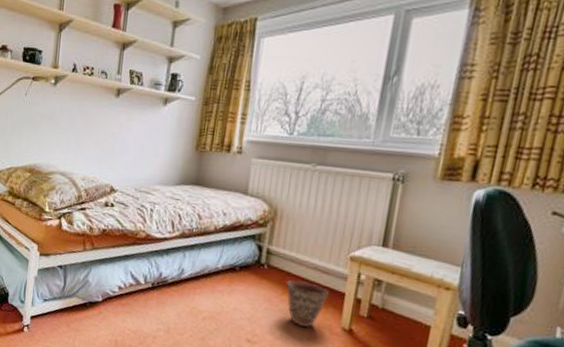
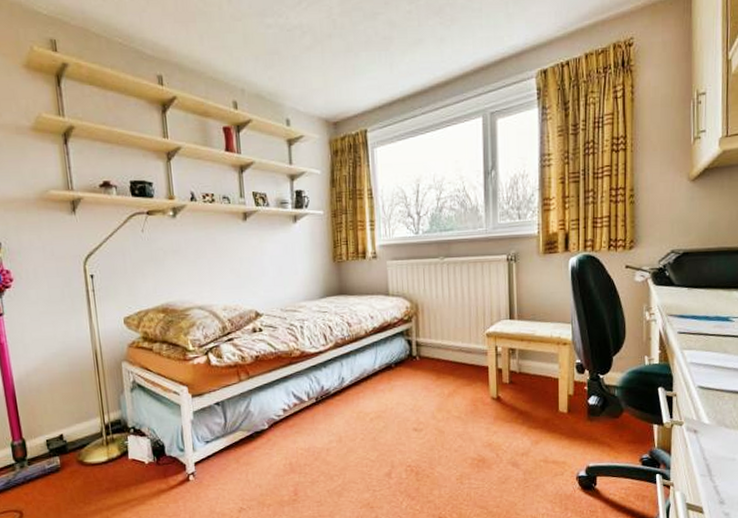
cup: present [286,281,329,327] -> none [439,364,475,406]

